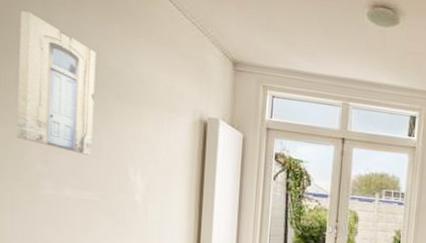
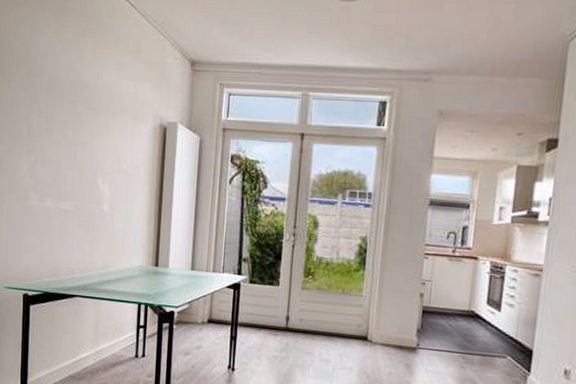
wall art: present [17,11,96,156] -> none [12,38,73,167]

